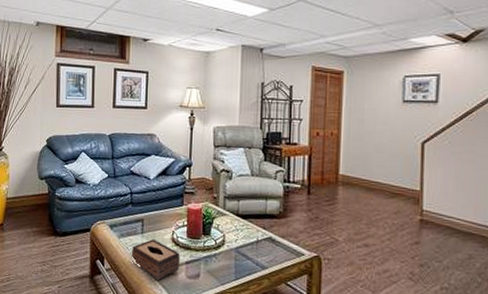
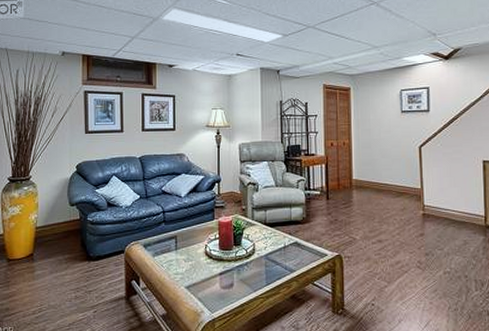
tissue box: present [131,239,180,280] -> none [166,255,214,294]

